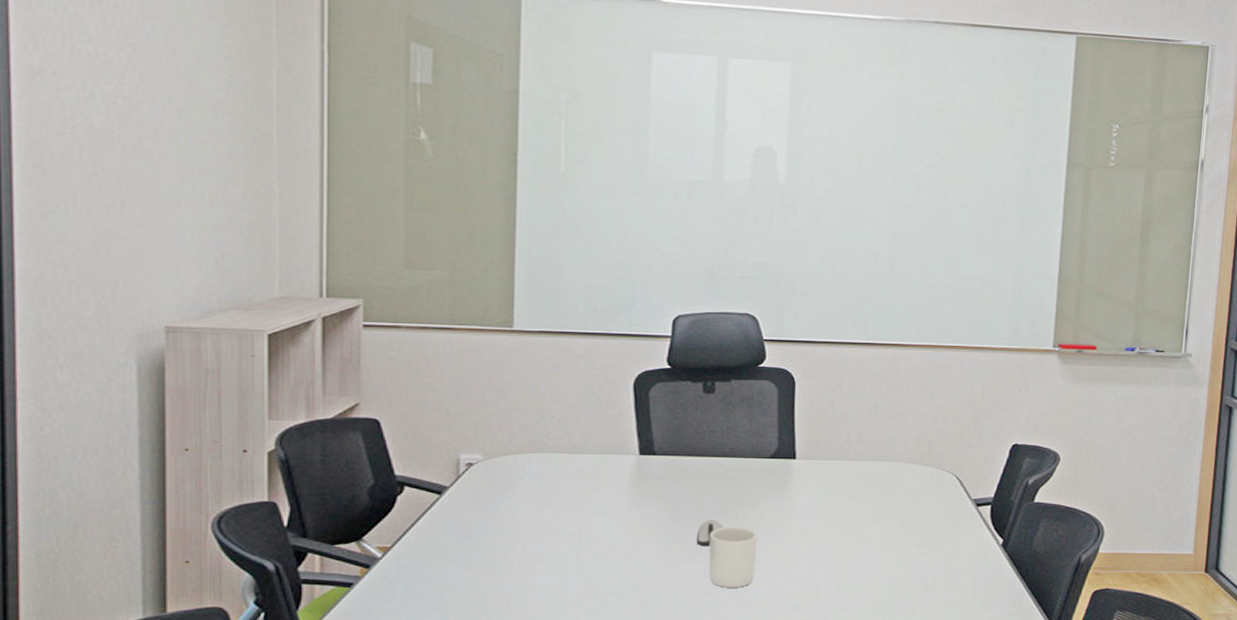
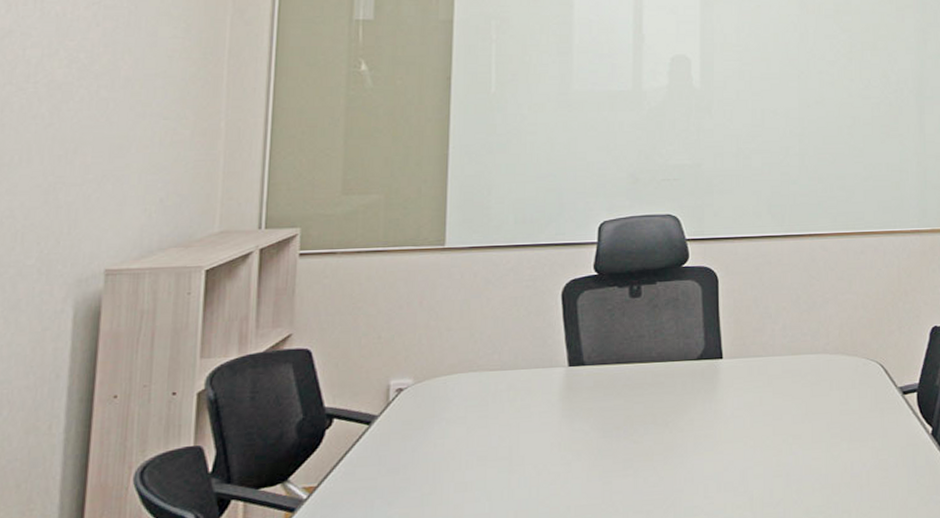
computer mouse: present [696,520,723,547] -> none [627,430,654,460]
mug: present [709,526,758,588] -> none [640,435,689,504]

